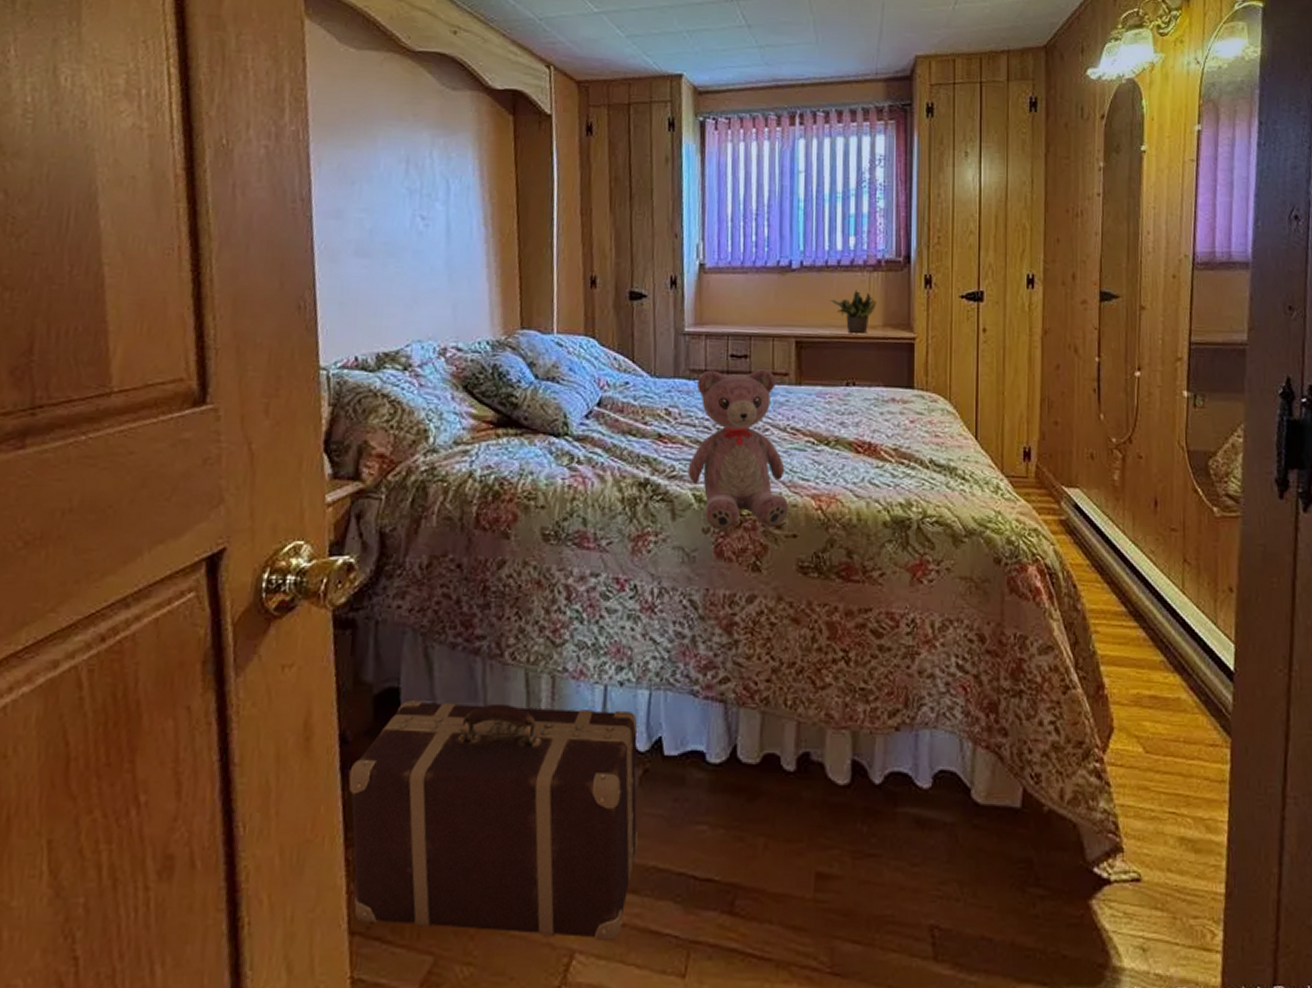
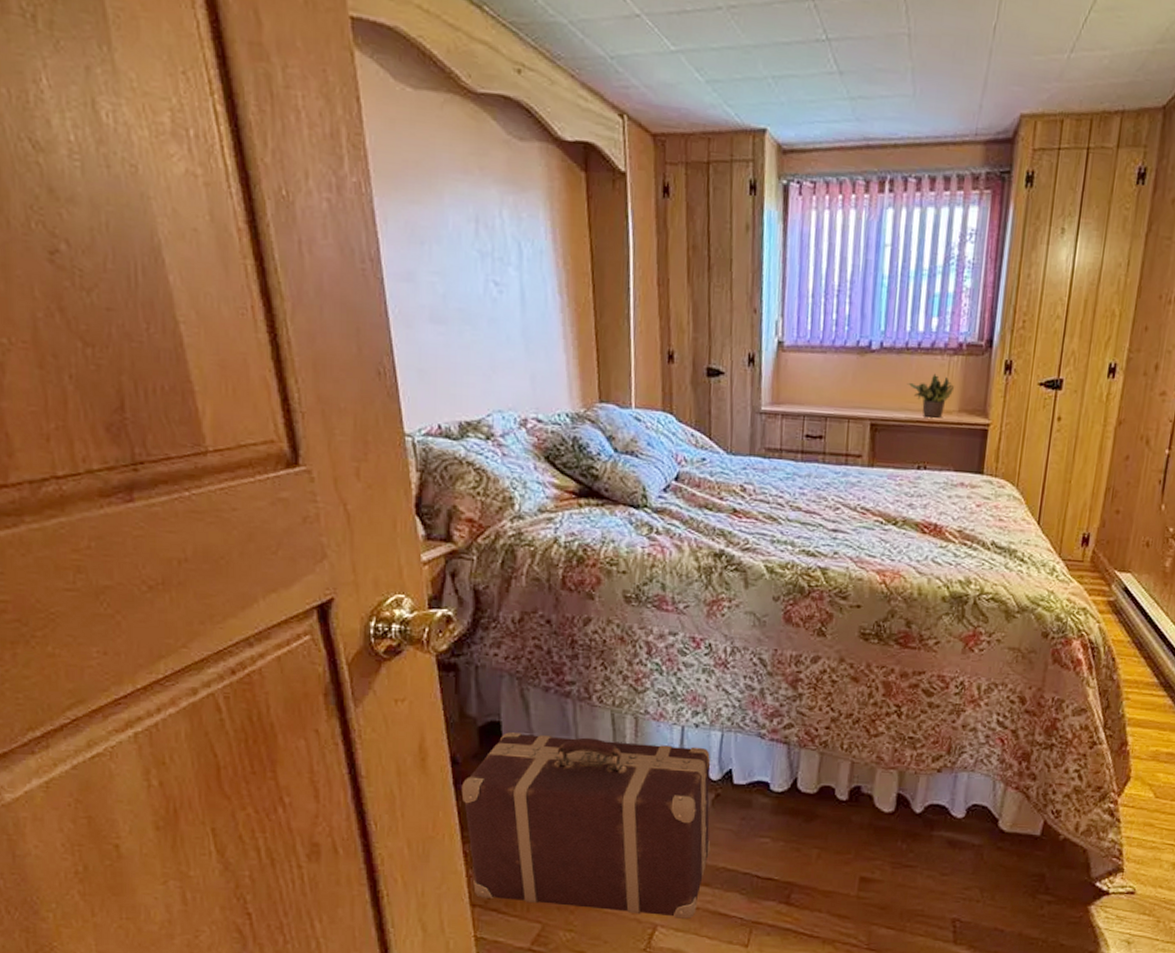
teddy bear: present [687,369,790,530] -> none [760,449,856,599]

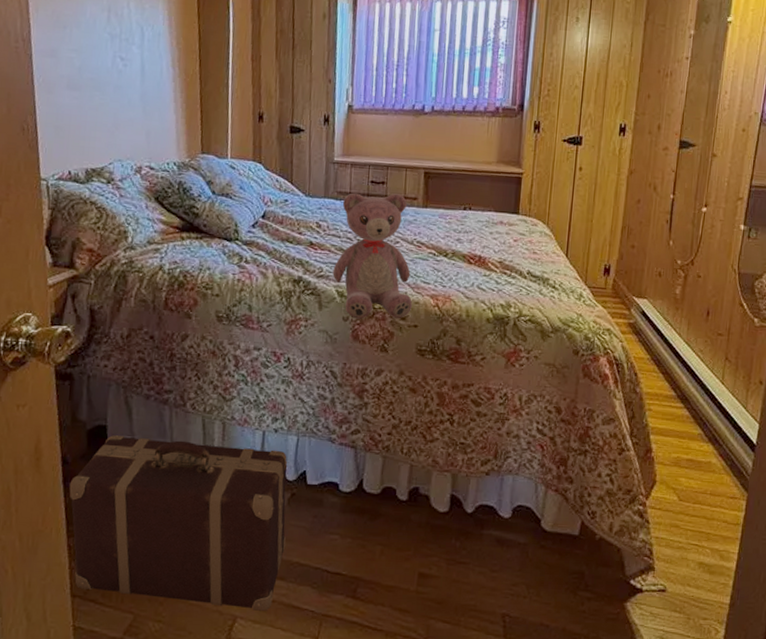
teddy bear: none [760,449,856,599] -> present [332,193,413,319]
potted plant: present [906,373,954,418] -> none [454,131,492,168]

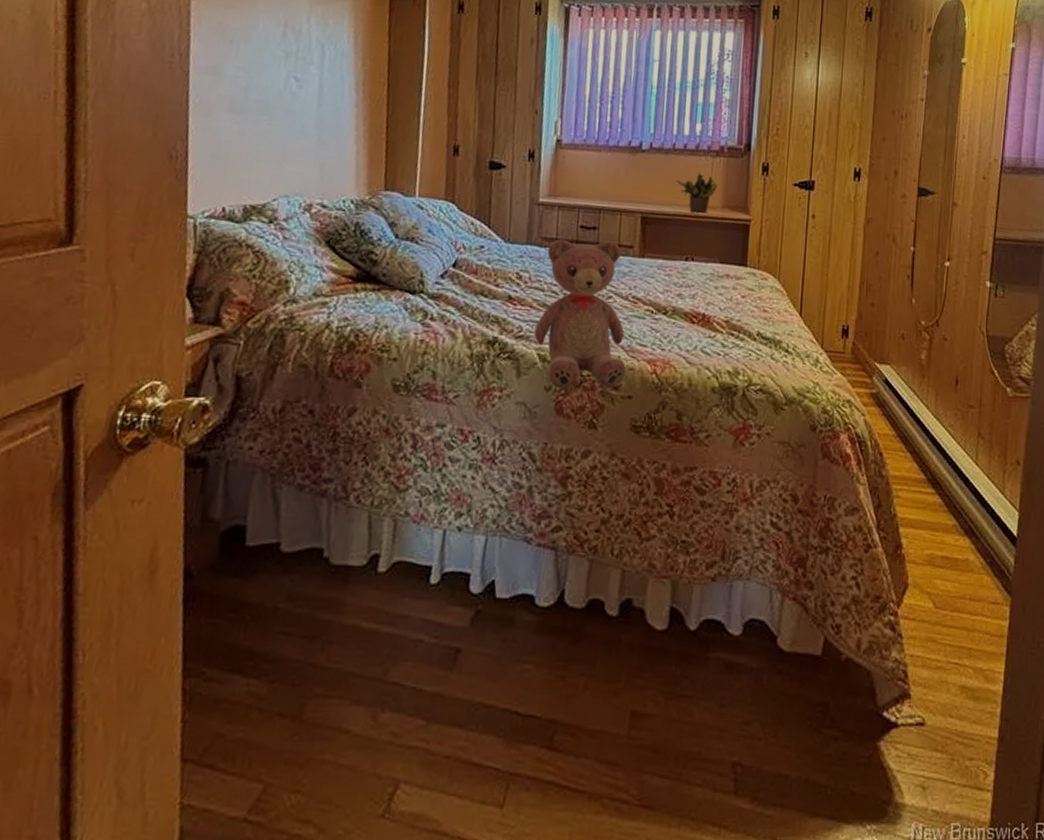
suitcase: present [69,435,288,611] -> none [188,538,473,771]
potted plant: none [454,131,492,168] -> present [674,172,717,213]

